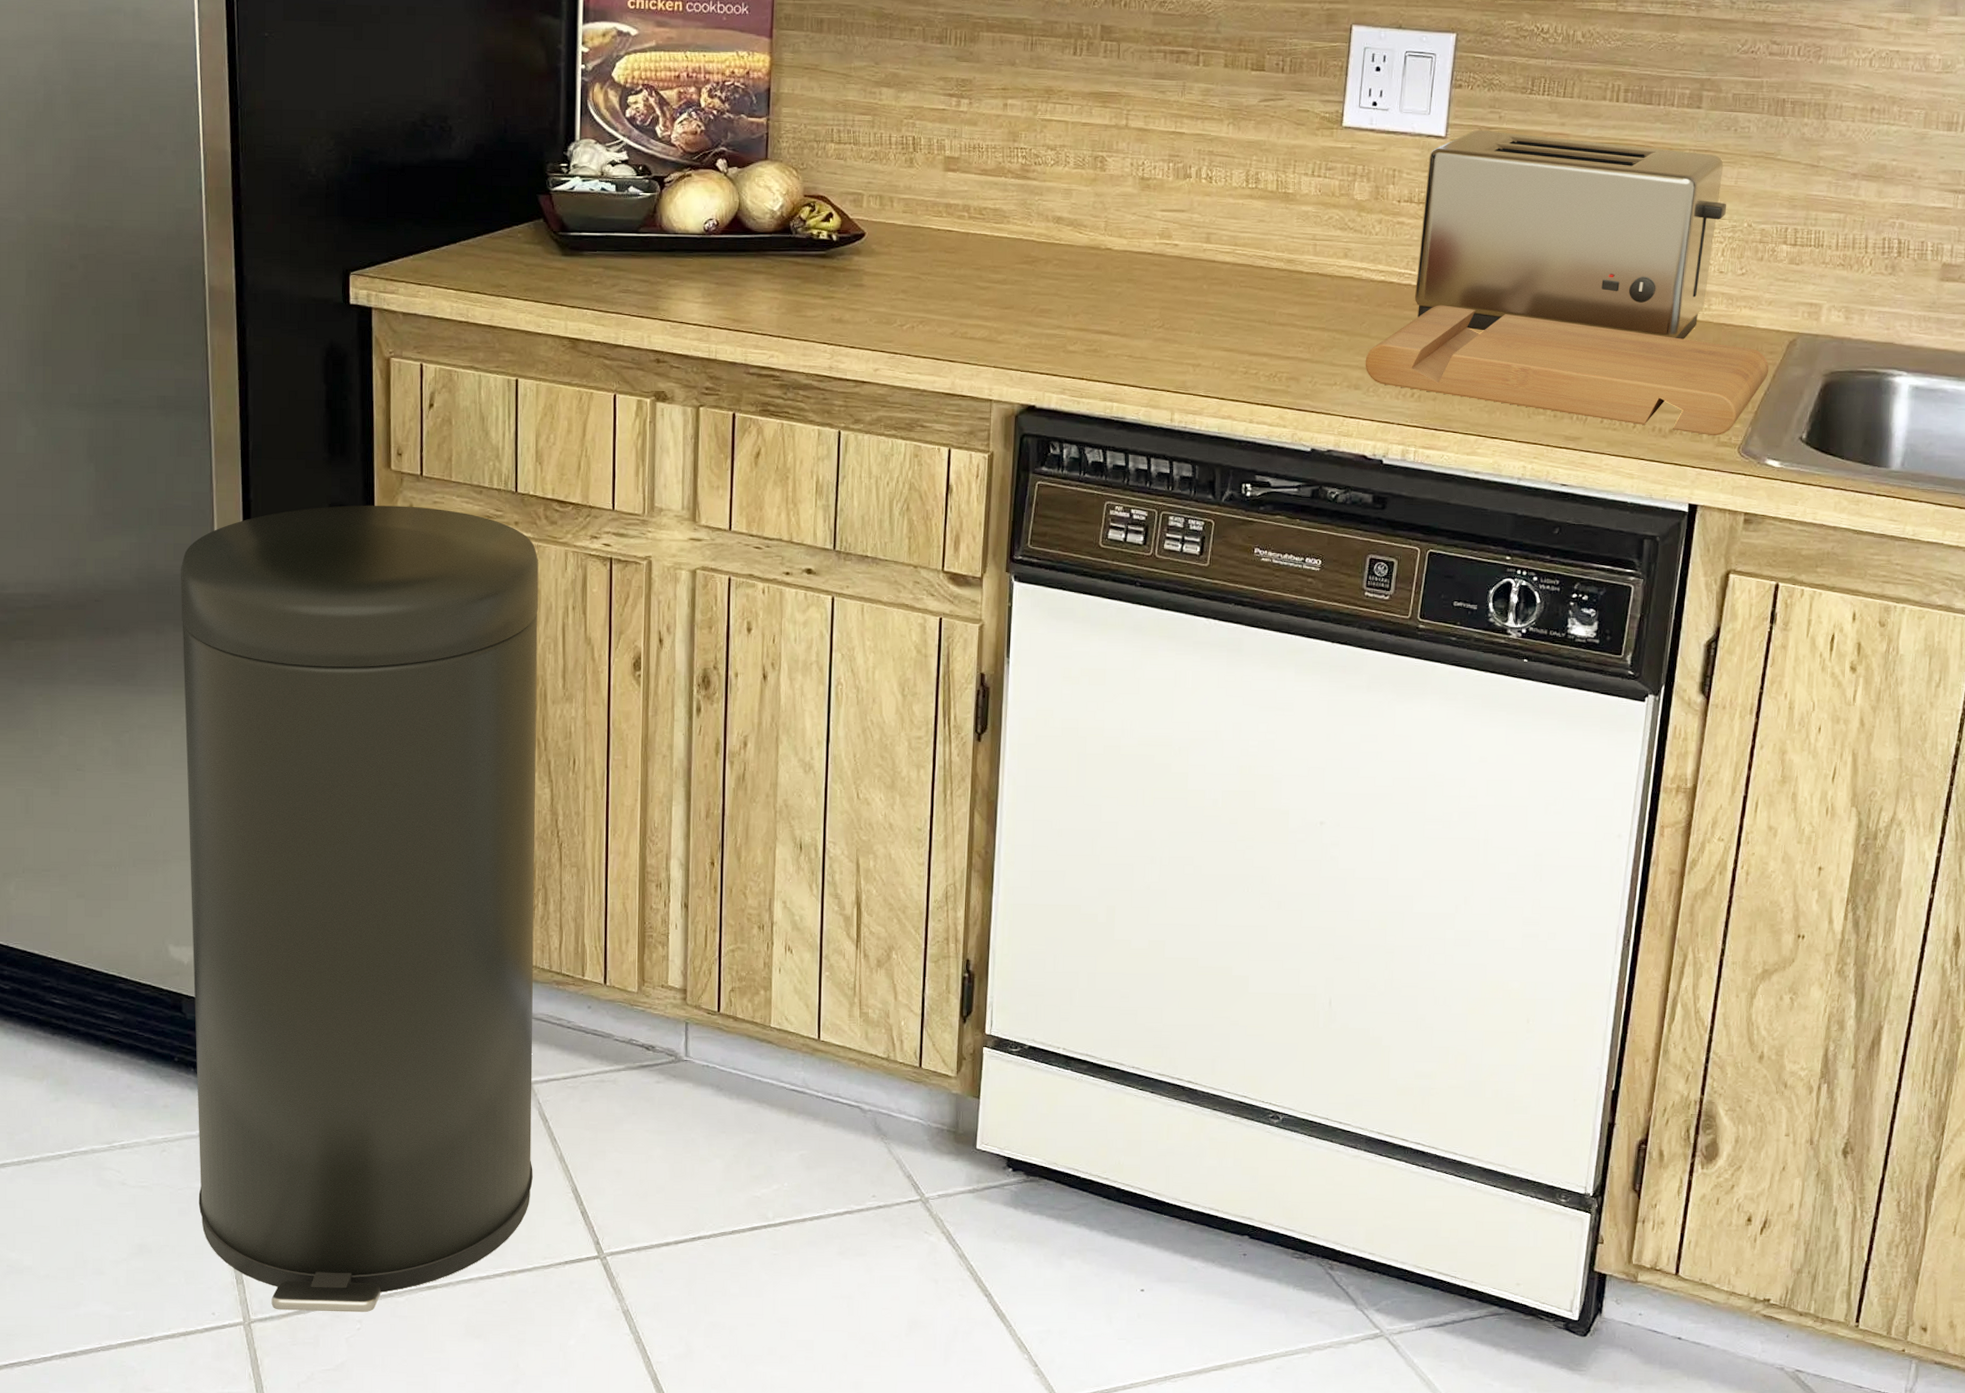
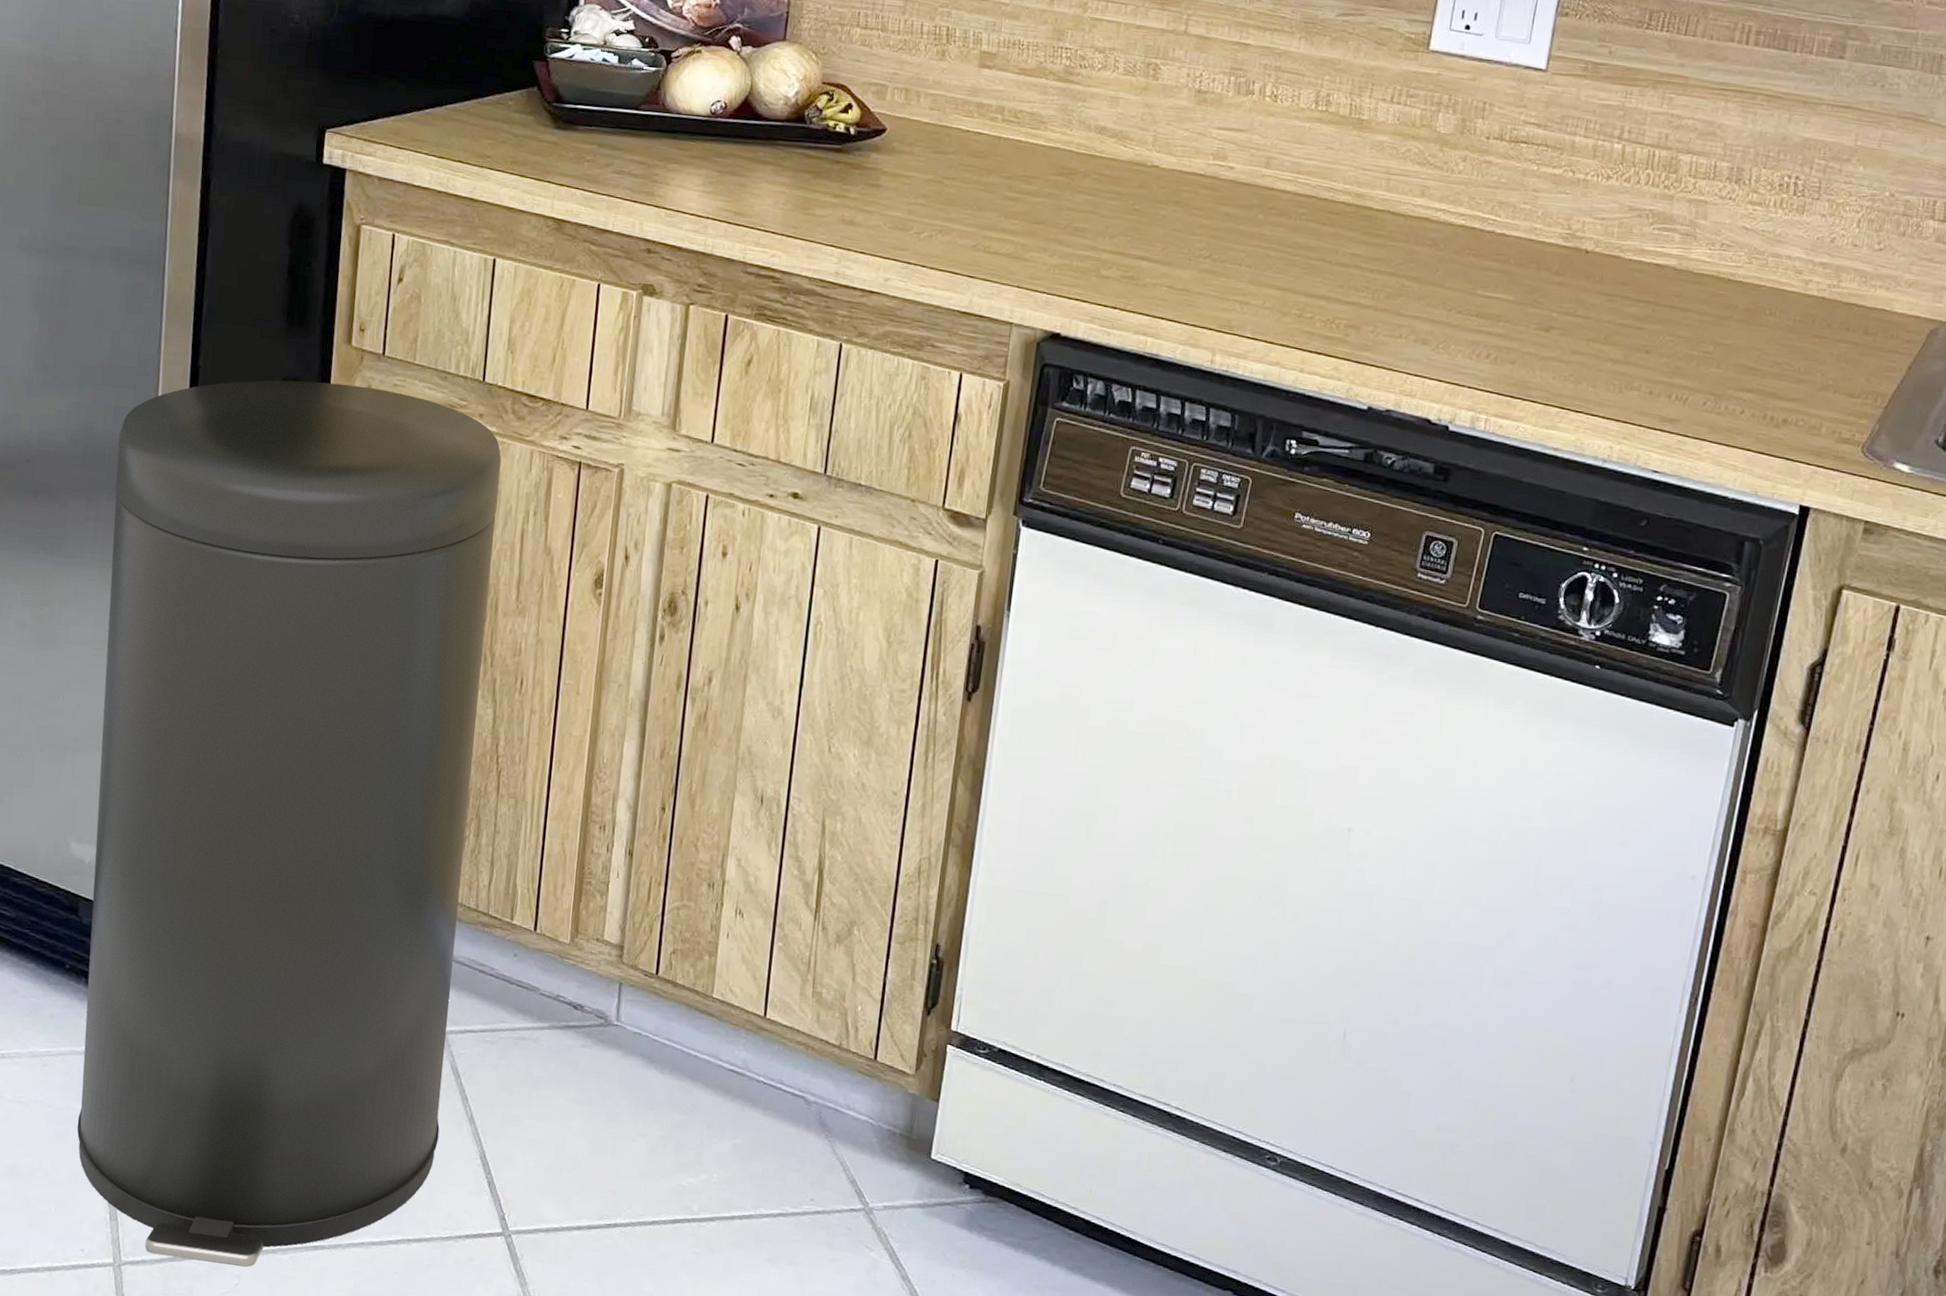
cutting board: present [1365,305,1769,436] -> none [1436,257,1905,431]
toaster: present [1414,129,1727,340] -> none [1498,64,1867,318]

